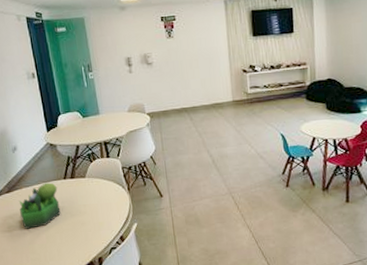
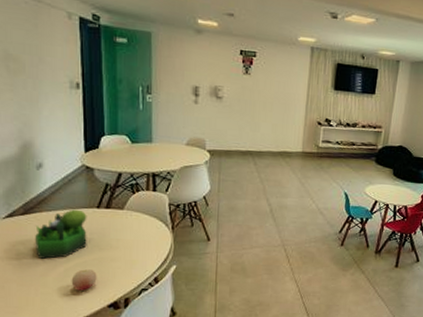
fruit: none [52,234,73,254] -> present [71,269,97,291]

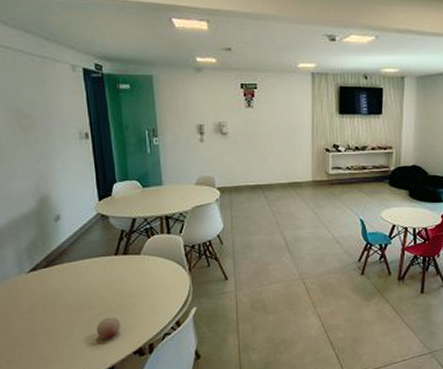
plant: present [35,209,87,259] -> none [59,258,108,310]

